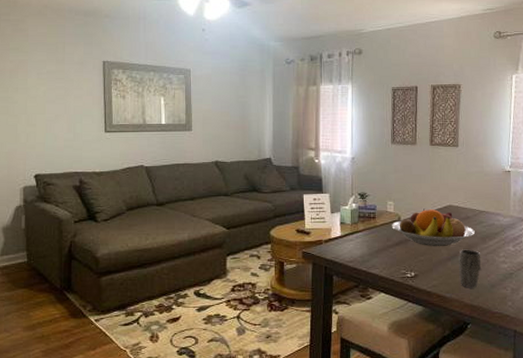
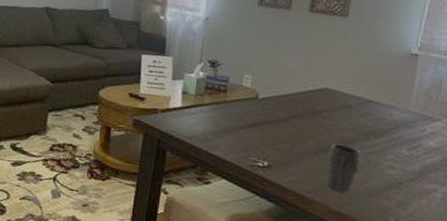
fruit bowl: present [391,208,475,247] -> none [245,88,356,138]

